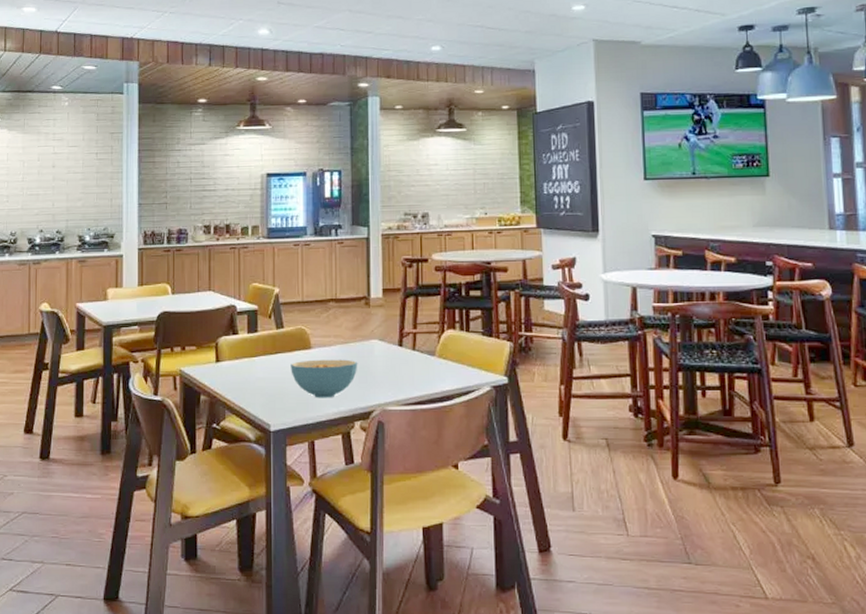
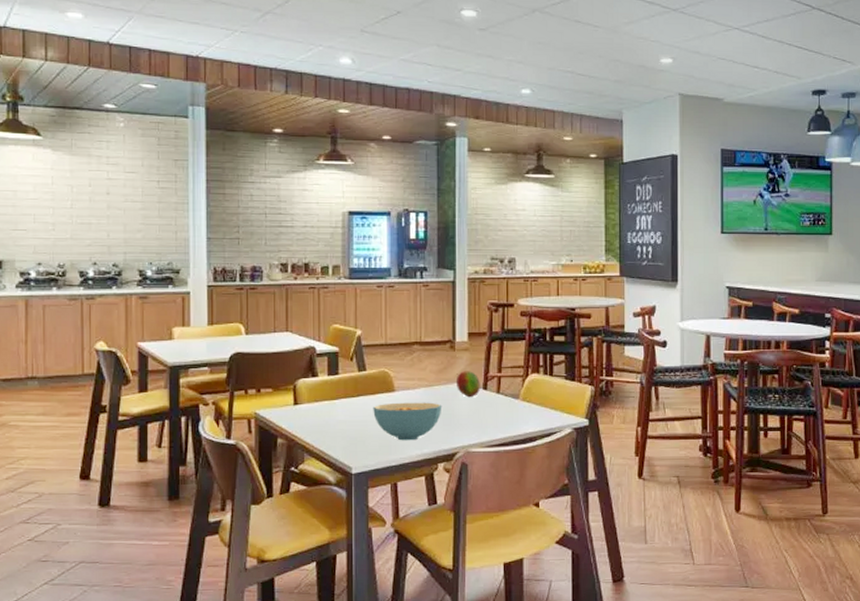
fruit: none [372,327,395,355] -> present [457,371,480,398]

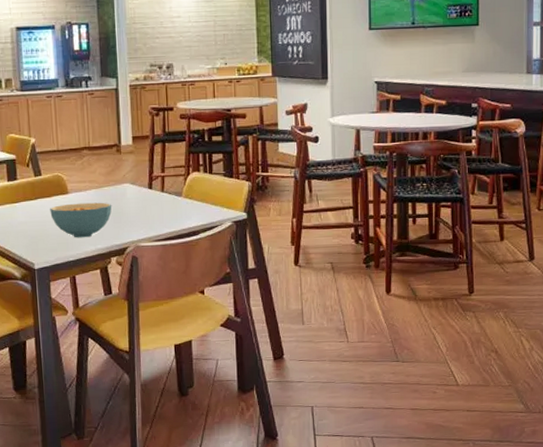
fruit: present [457,371,480,398] -> none [124,172,146,197]

